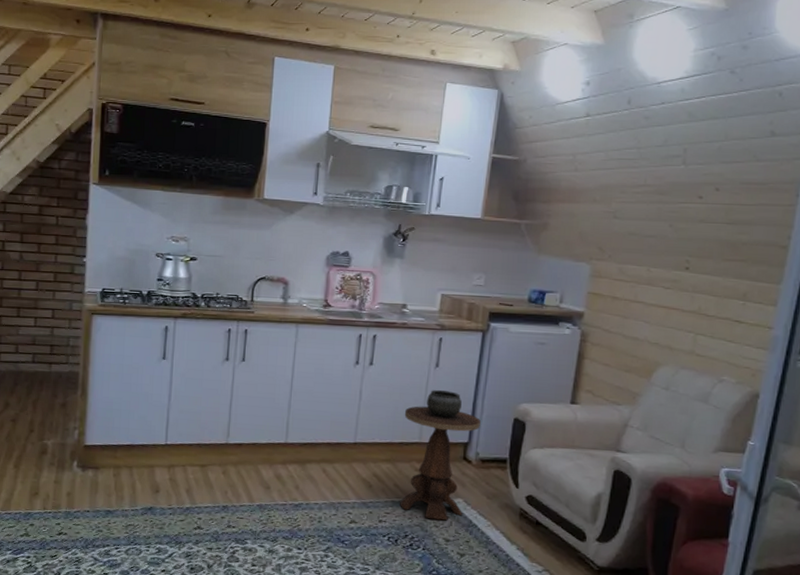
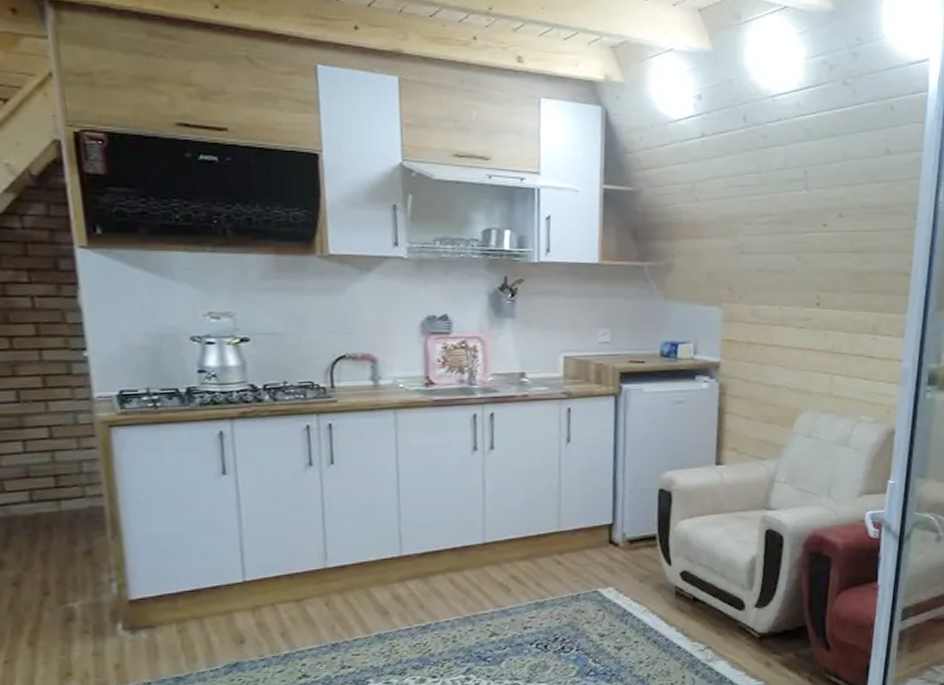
side table: present [400,389,480,521] -> none [537,467,624,616]

